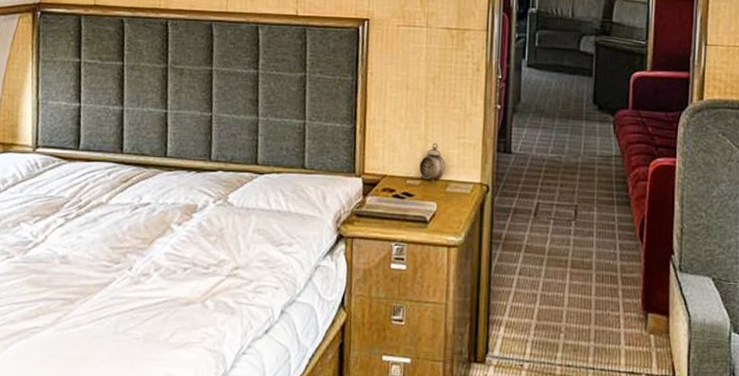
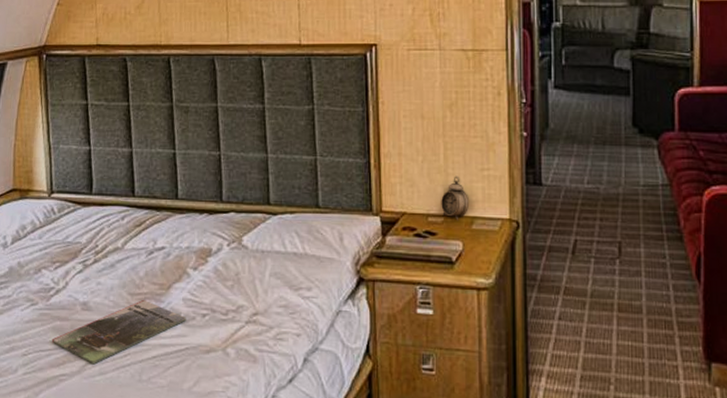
magazine: none [26,253,167,317] -> present [51,299,186,365]

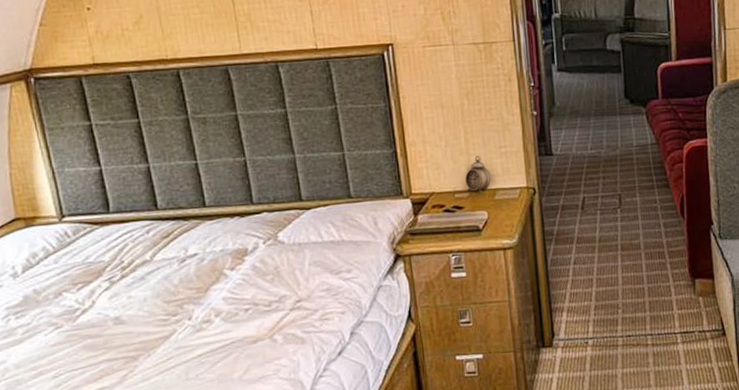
magazine: present [51,299,186,365] -> none [84,304,229,373]

